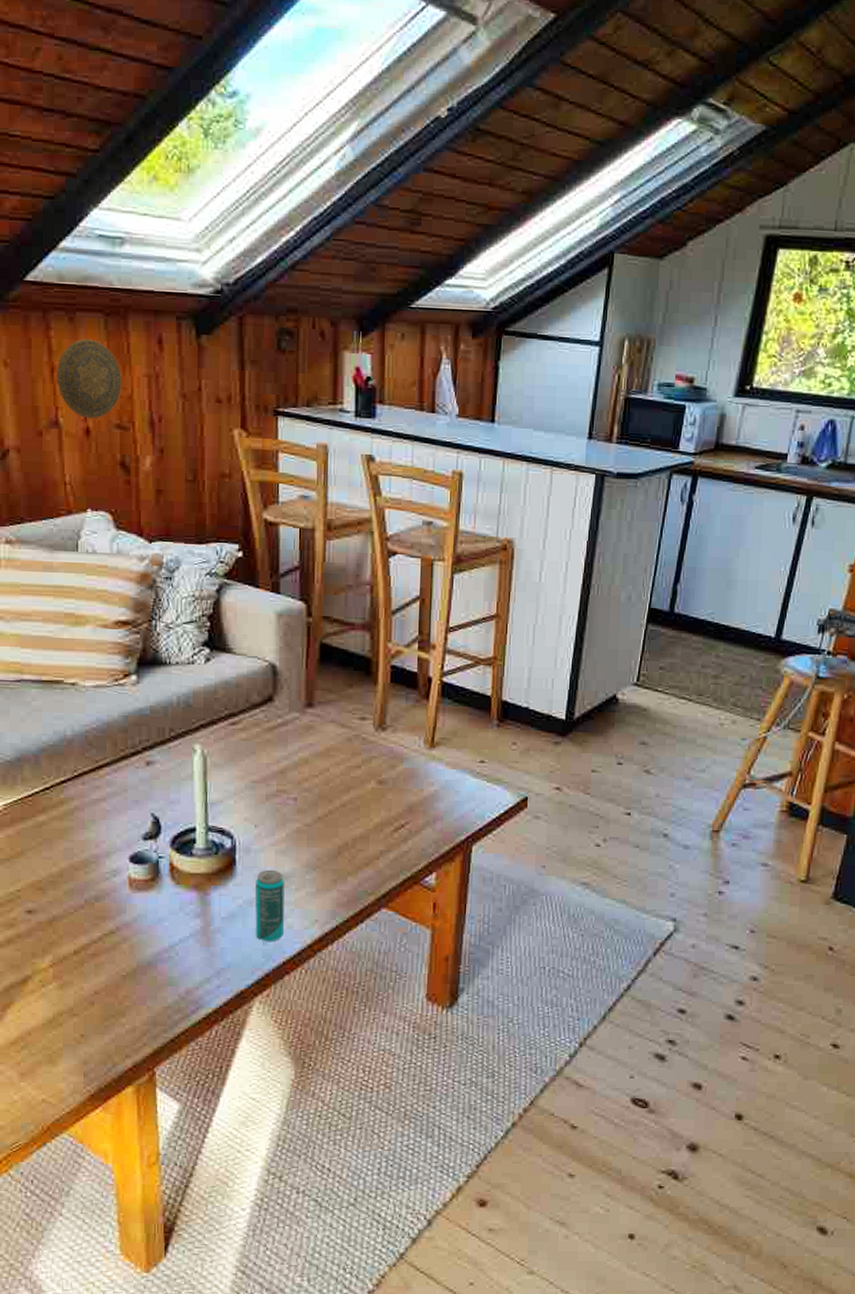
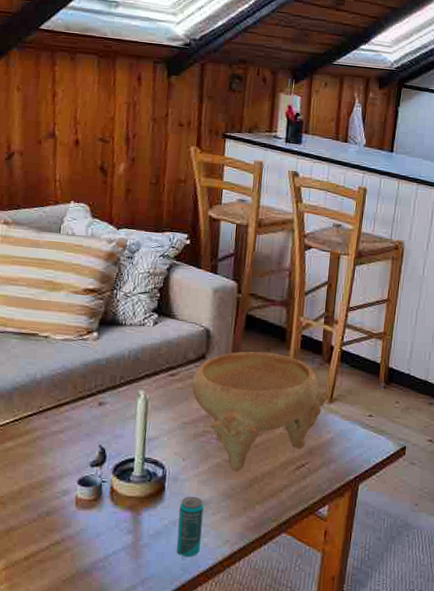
decorative plate: present [56,339,122,420] -> none [56,73,107,134]
decorative bowl: none [259,689,427,838] -> present [192,351,327,472]

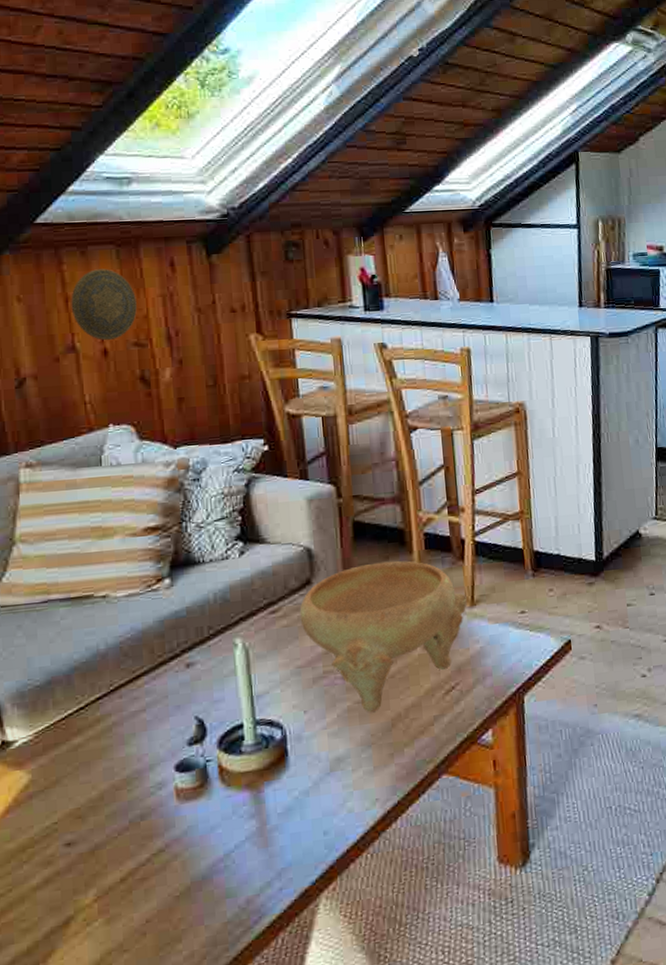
decorative plate: none [56,73,107,134] -> present [71,269,137,341]
beverage can: present [176,496,204,558] -> none [310,754,345,832]

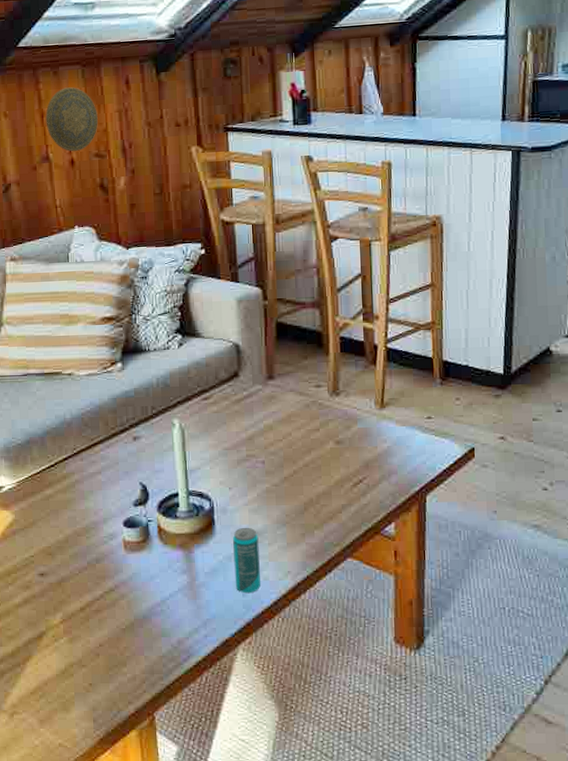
decorative bowl: present [299,560,467,713] -> none [228,360,377,496]
beverage can: none [310,754,345,832] -> present [233,527,261,594]

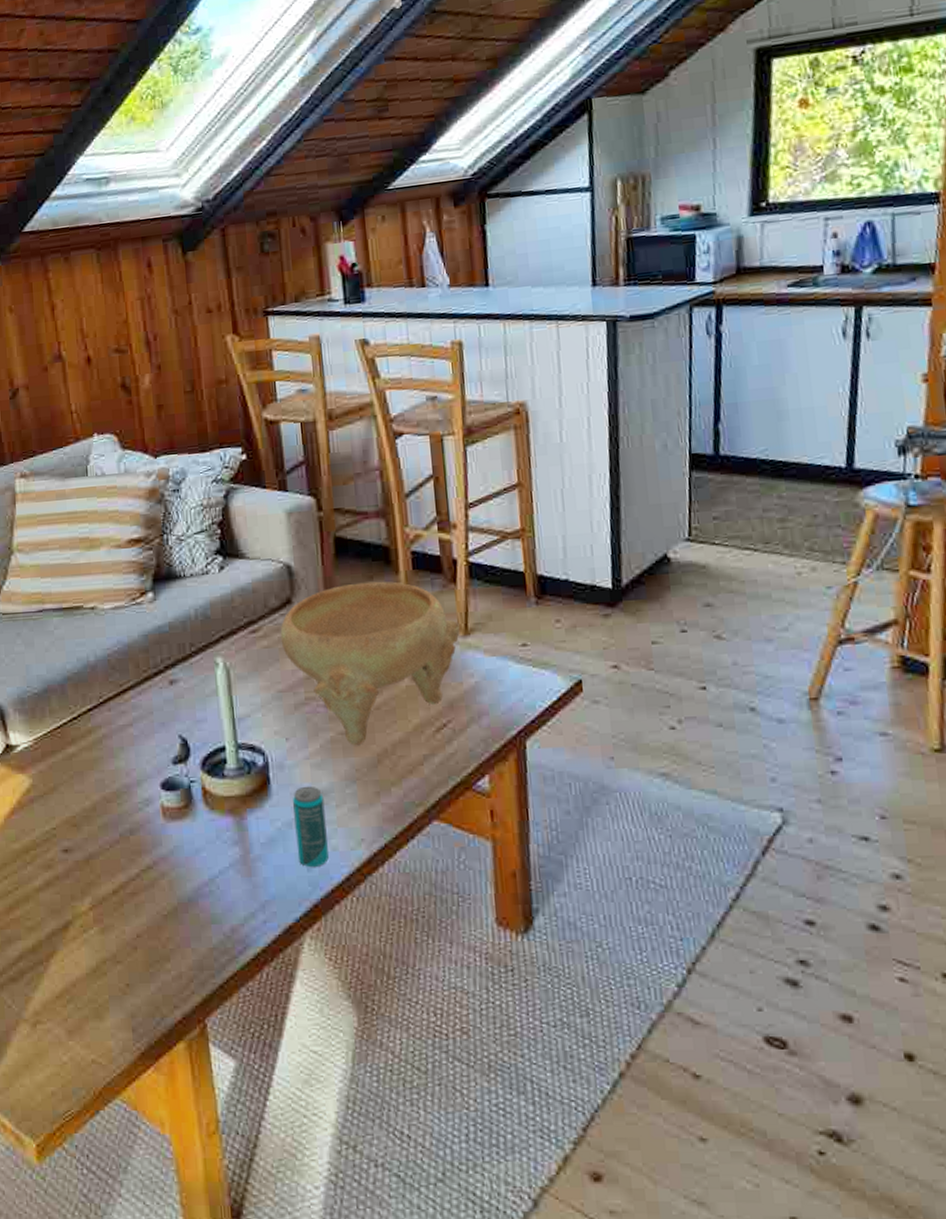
decorative plate: present [45,87,98,152] -> none [56,274,117,348]
decorative bowl: none [228,360,377,496] -> present [280,581,460,746]

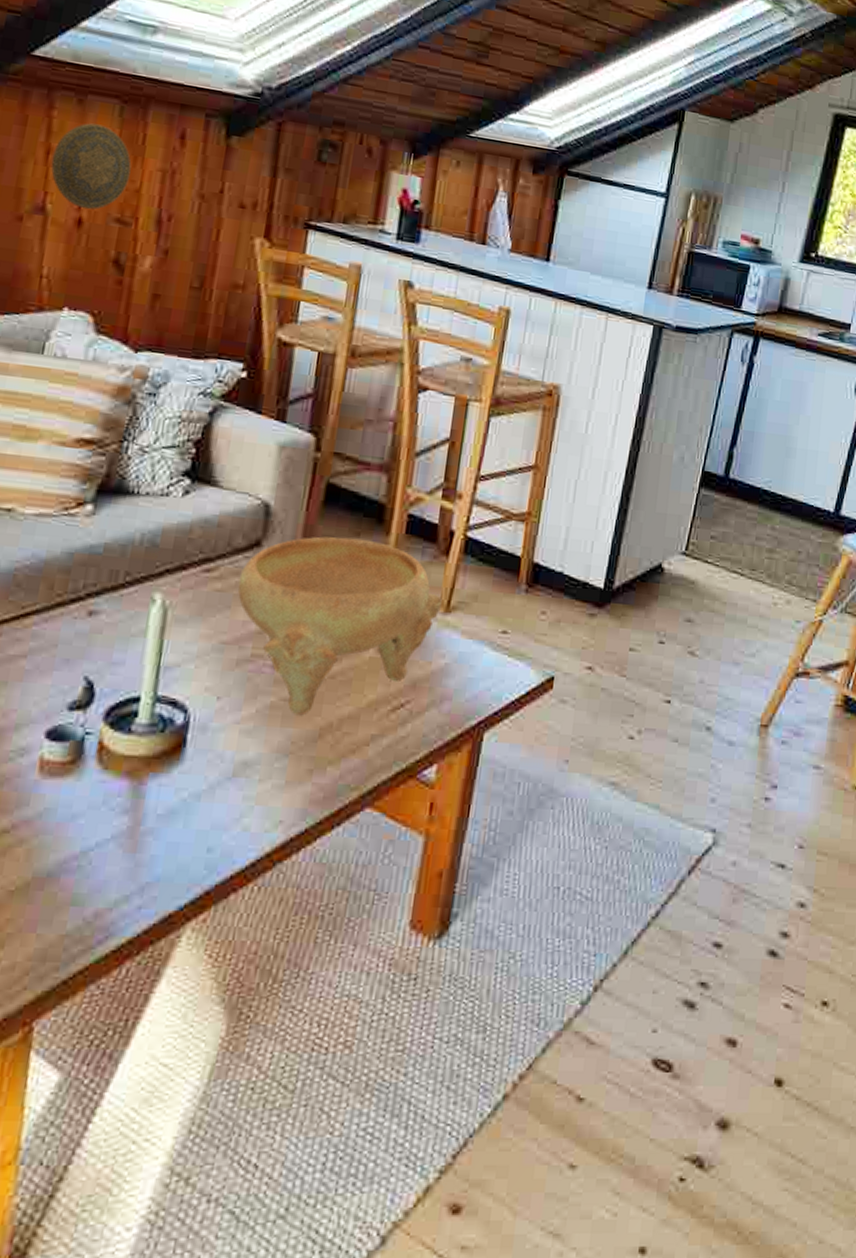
decorative plate: none [56,274,117,348] -> present [50,123,132,210]
beverage can: present [293,786,329,868] -> none [198,754,247,849]

